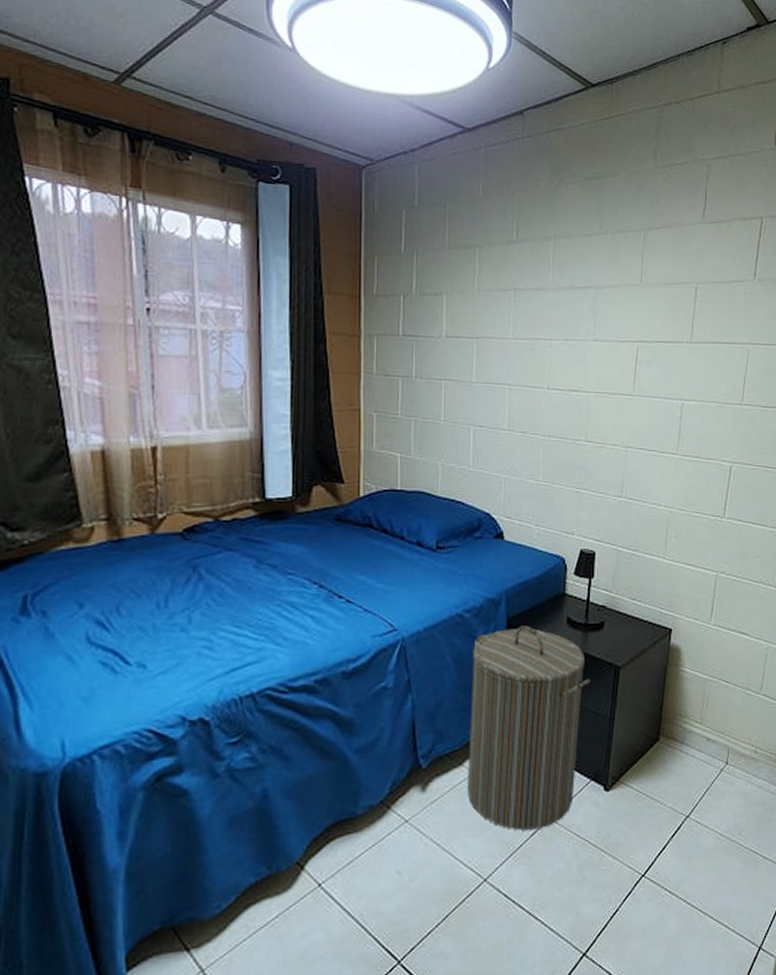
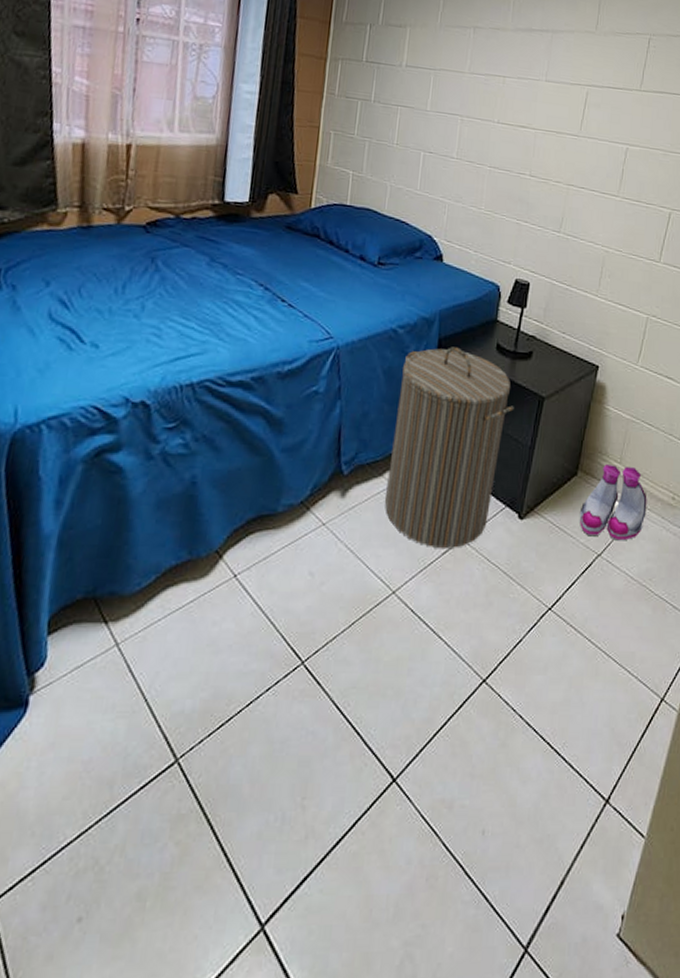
boots: none [664,726,731,801] -> present [579,464,647,541]

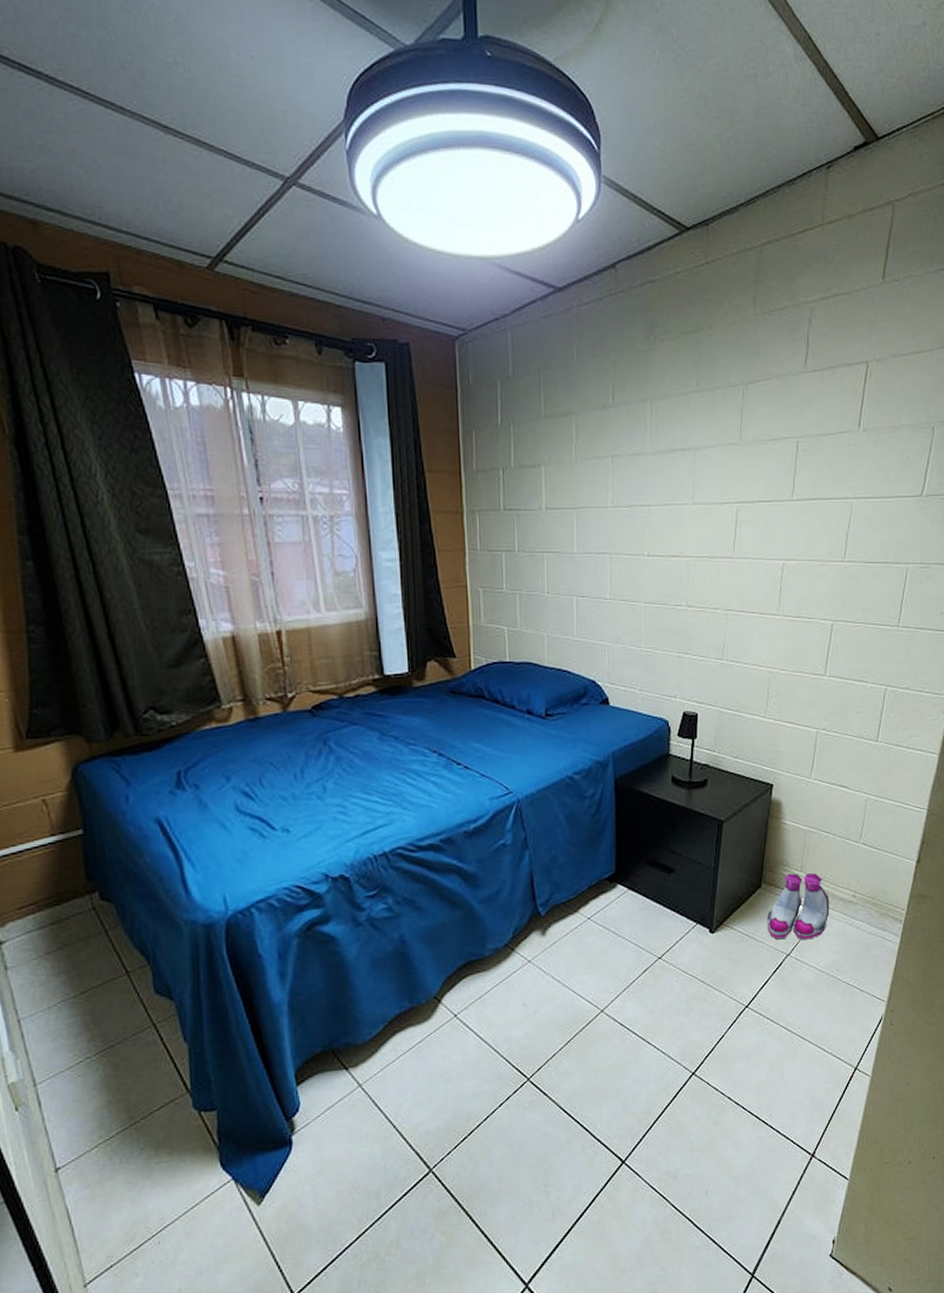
laundry hamper: present [384,347,514,548] -> none [582,785,695,968]

